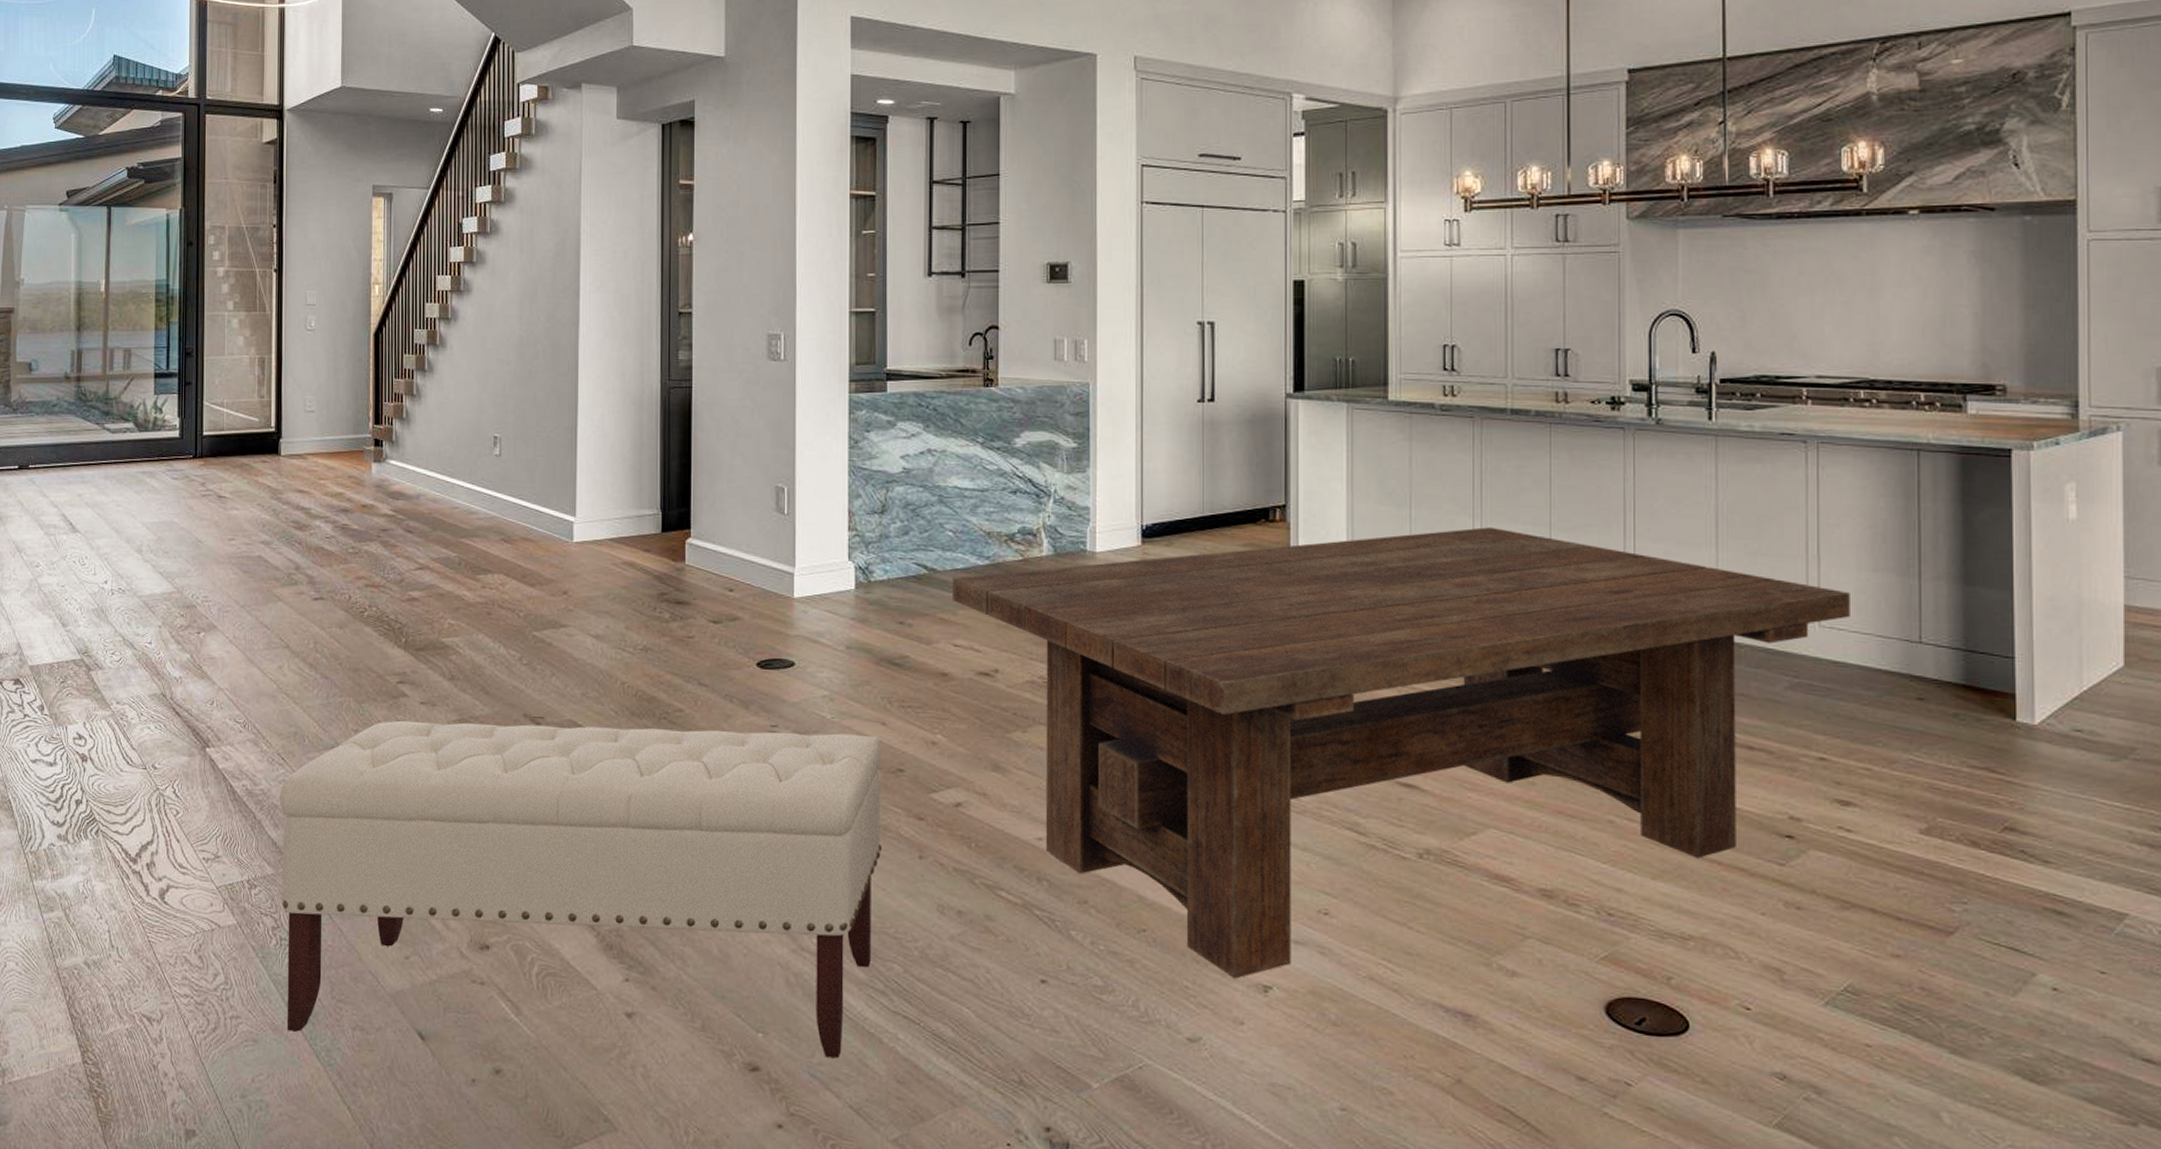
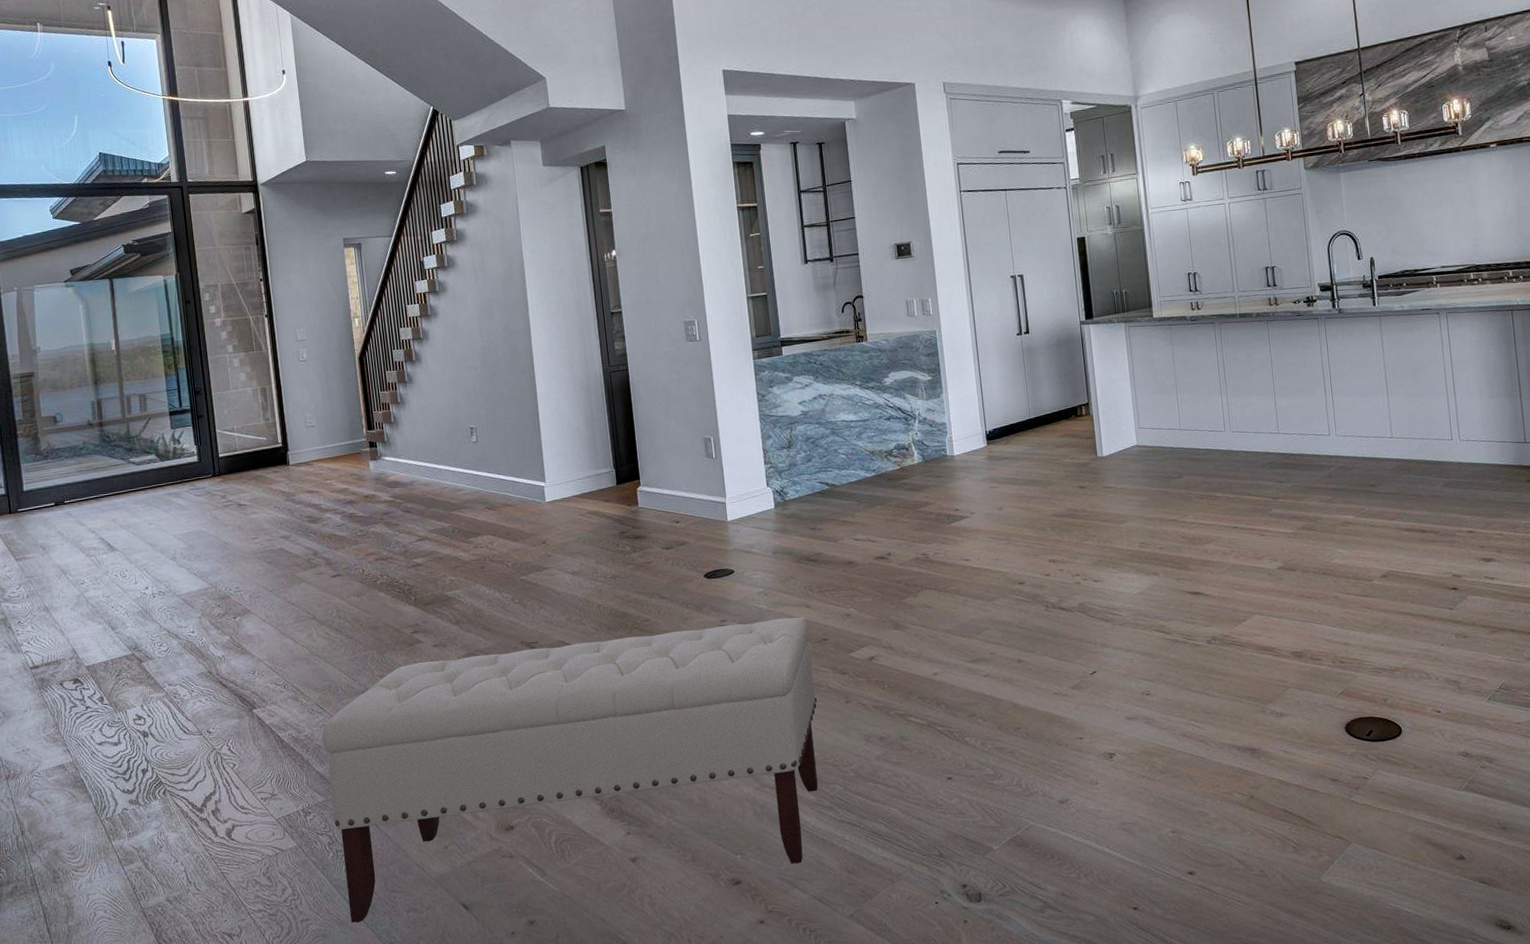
dining table: present [952,527,1850,979] -> none [849,400,1479,752]

